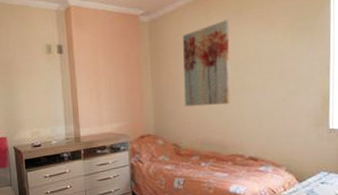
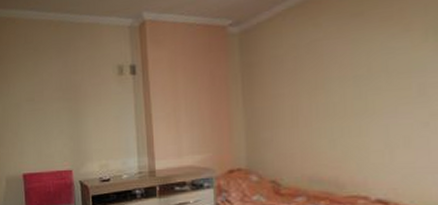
wall art: present [183,20,230,107] -> none [283,25,347,135]

